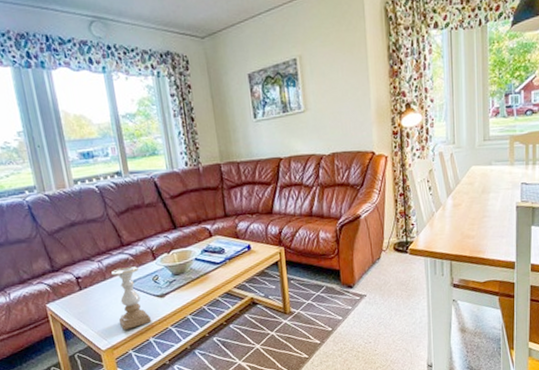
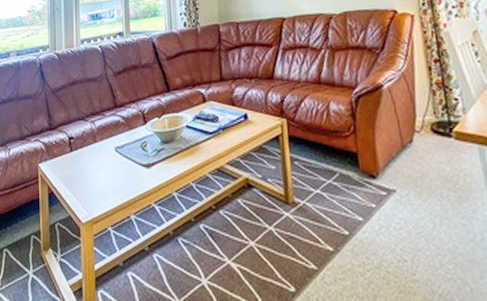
candle holder: present [110,266,152,330] -> none [101,130,135,201]

